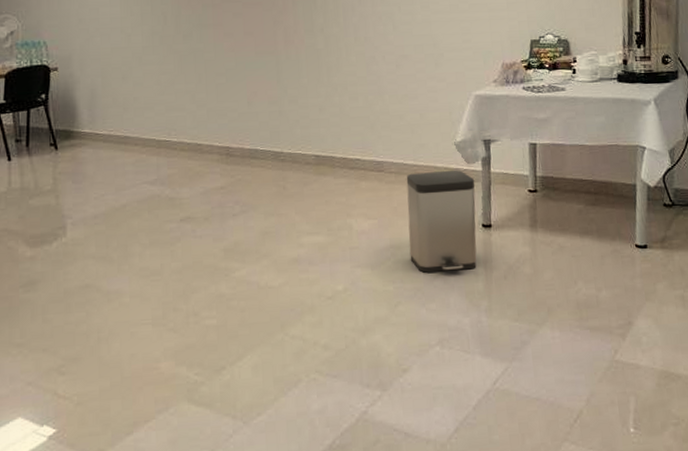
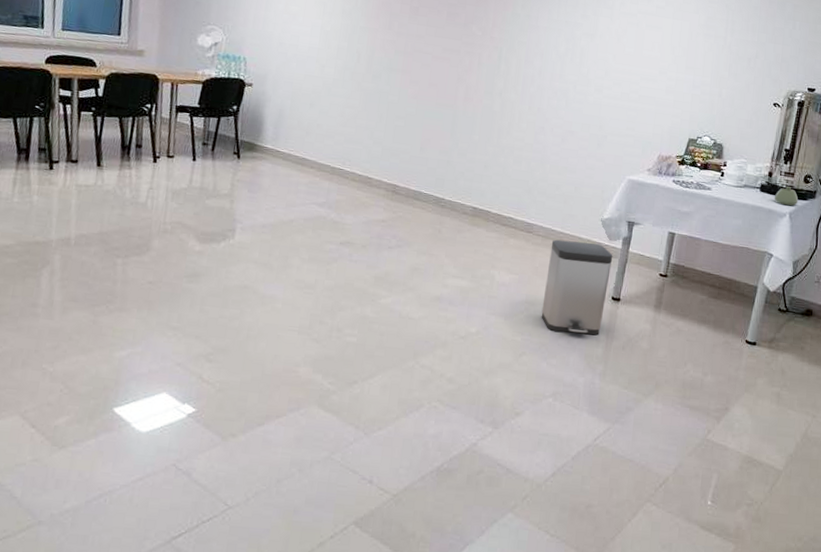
sugar bowl: none [634,71,661,92] -> present [774,186,799,206]

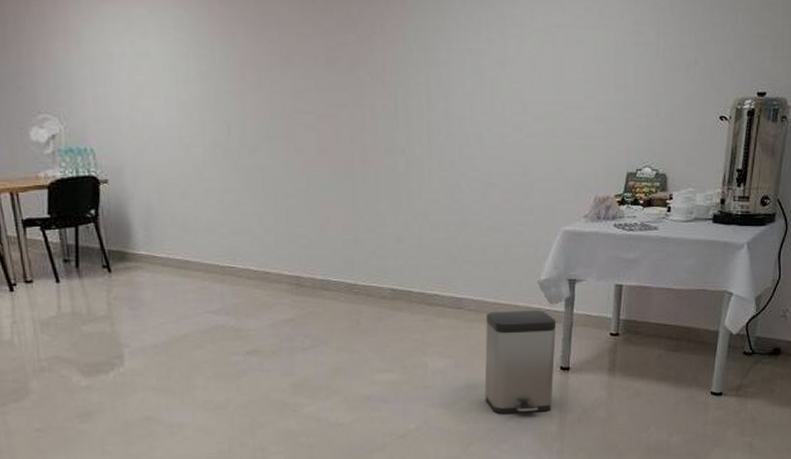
sugar bowl: present [774,186,799,206] -> none [729,213,756,235]

